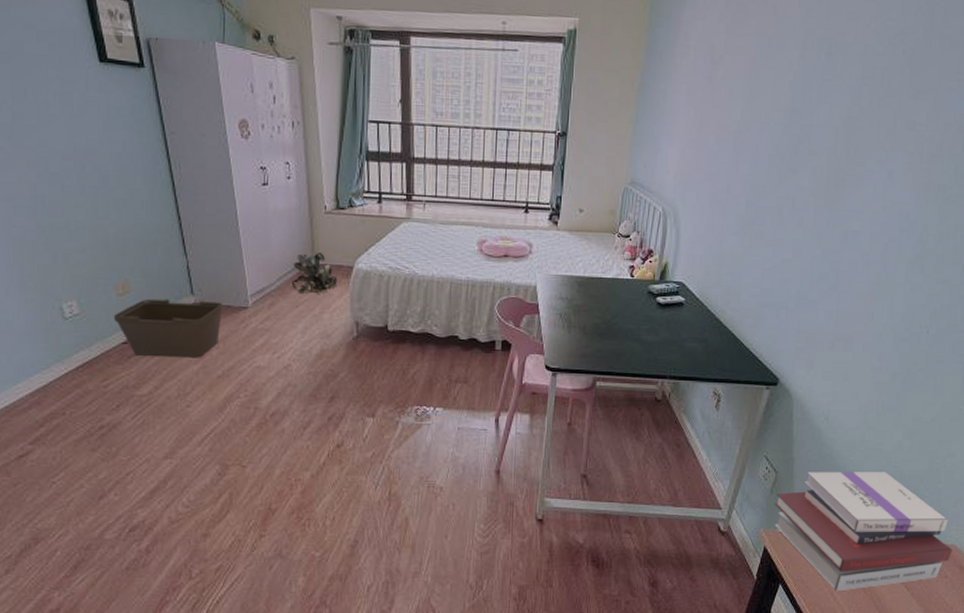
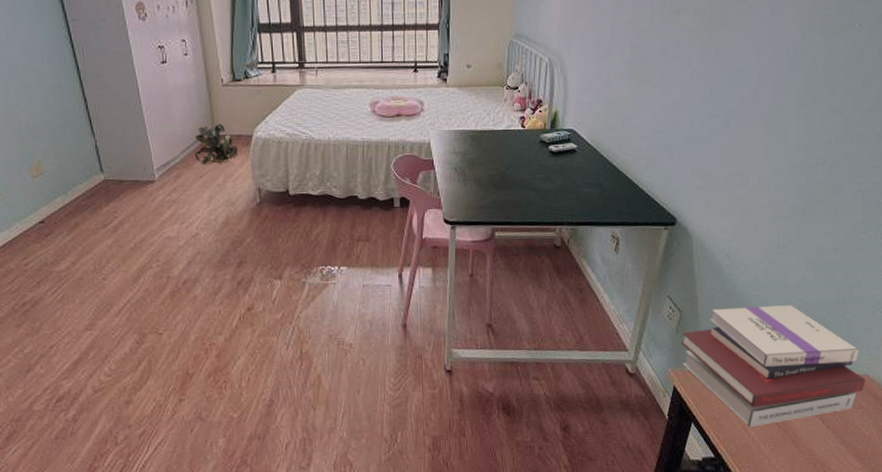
bicycle basket: present [113,299,223,358] -> none [29,177,132,234]

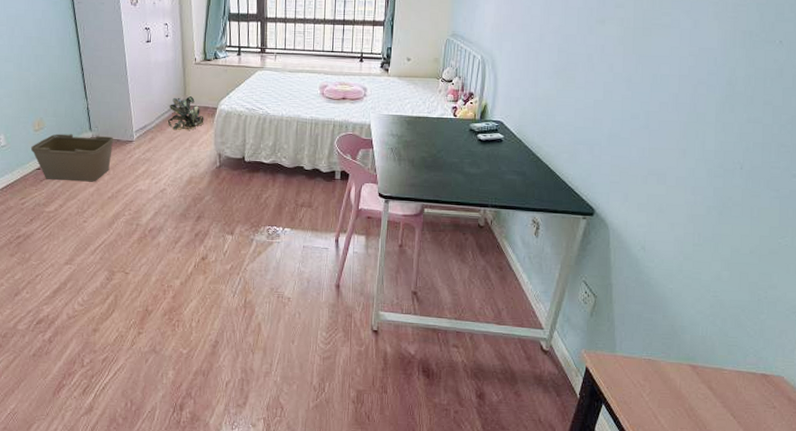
bicycle basket: none [29,177,132,234] -> present [30,133,114,182]
books: present [680,305,866,428] -> none [594,297,779,415]

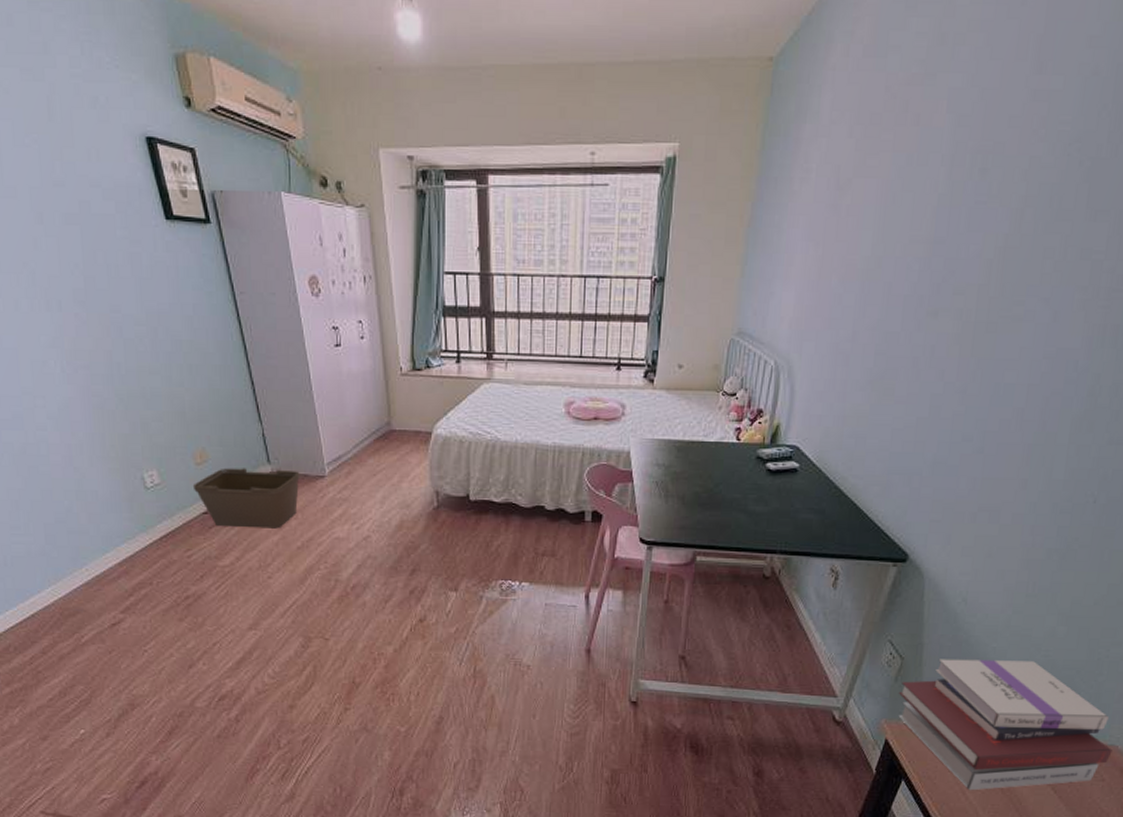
plant: present [167,96,204,131] -> none [368,418,416,463]
books: none [594,297,779,415] -> present [898,659,1113,791]

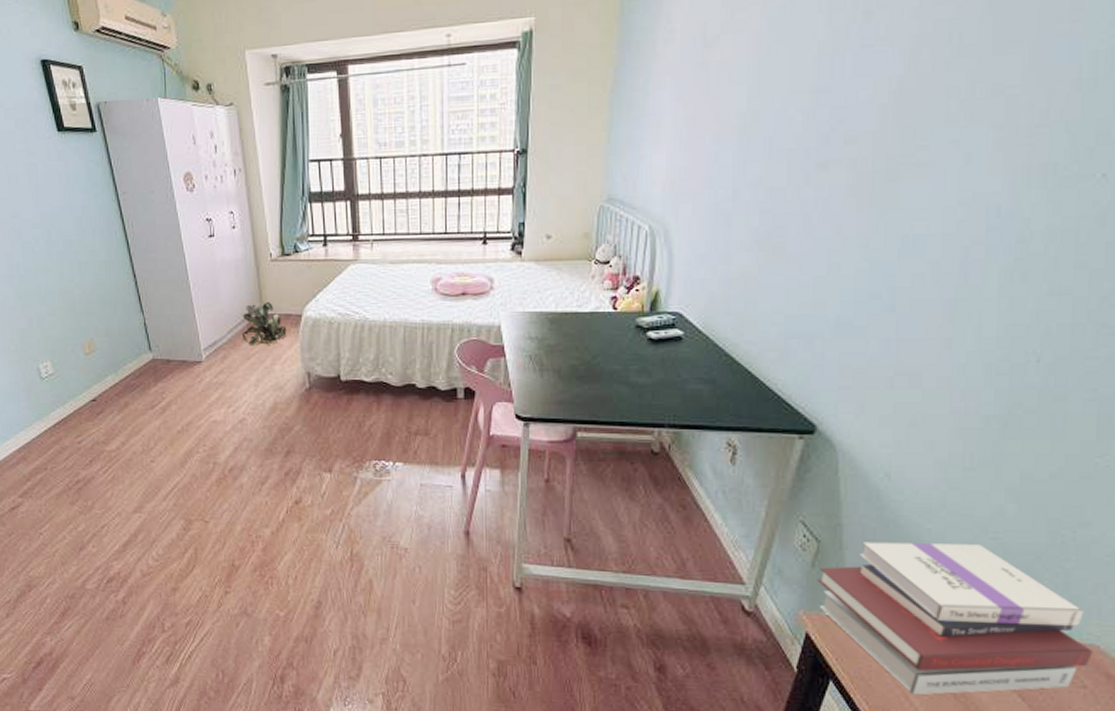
bicycle basket: present [192,468,300,529] -> none [82,356,179,414]
plant: none [368,418,416,463] -> present [241,302,287,346]

